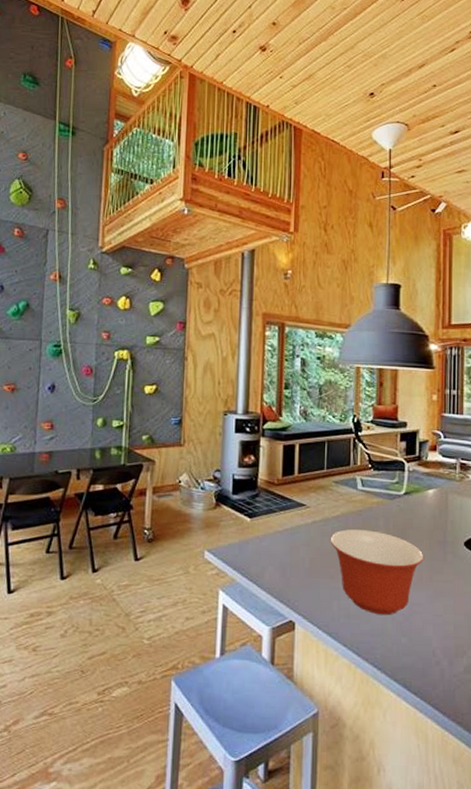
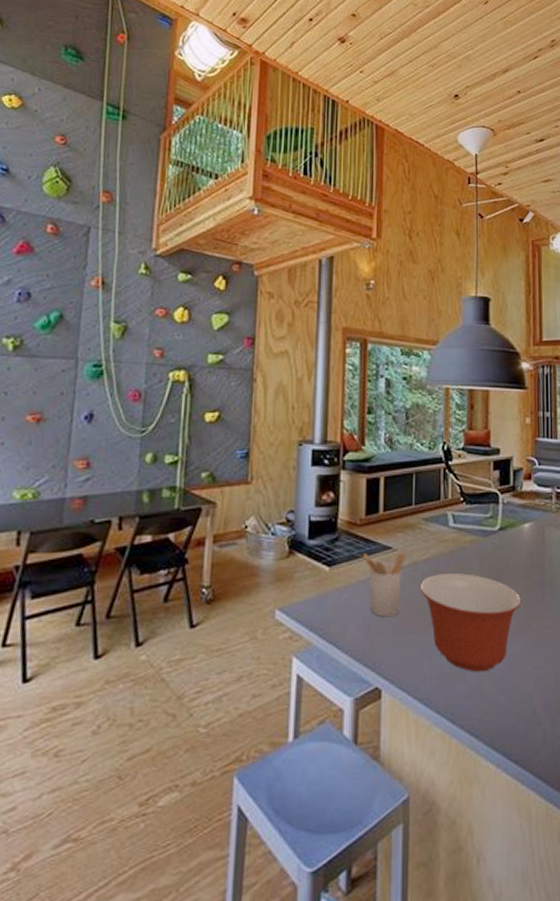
utensil holder: none [279,509,318,564] -> present [362,553,406,618]

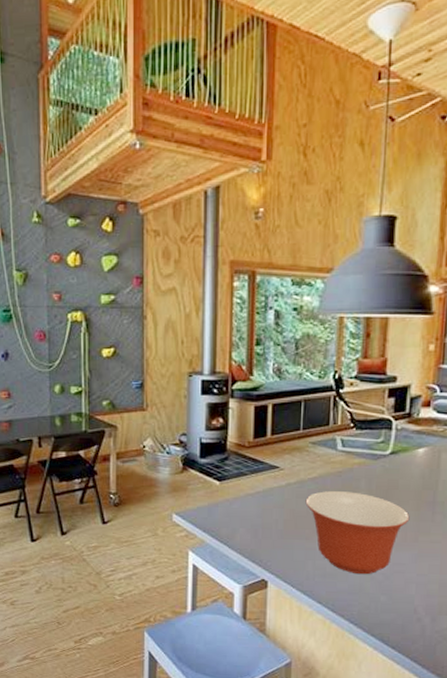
utensil holder: present [362,553,406,618] -> none [250,472,292,525]

